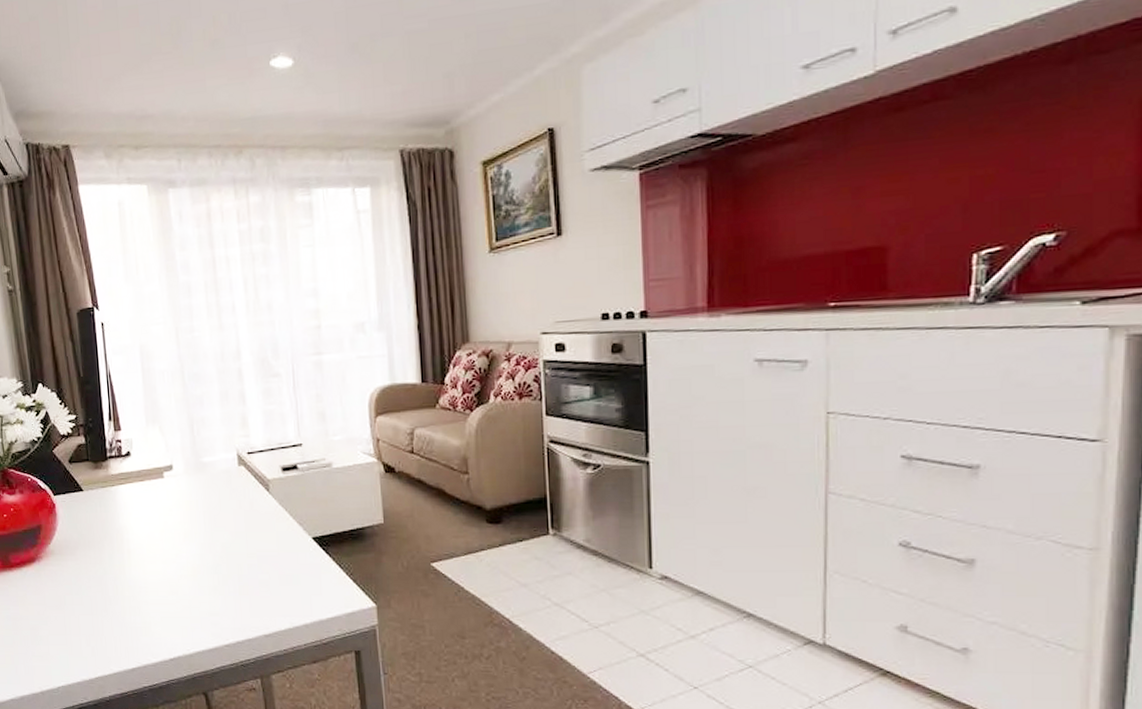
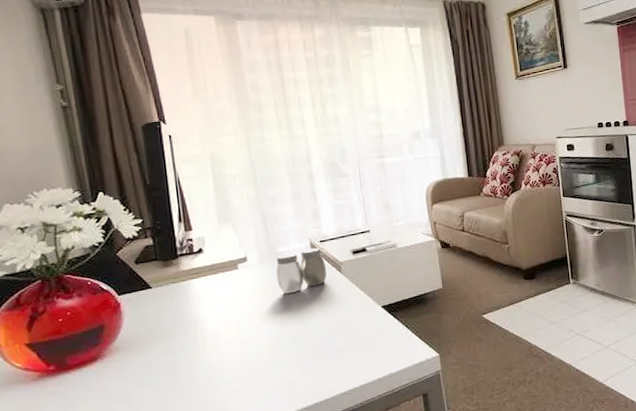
salt and pepper shaker: none [201,461,254,510] -> present [276,248,327,294]

